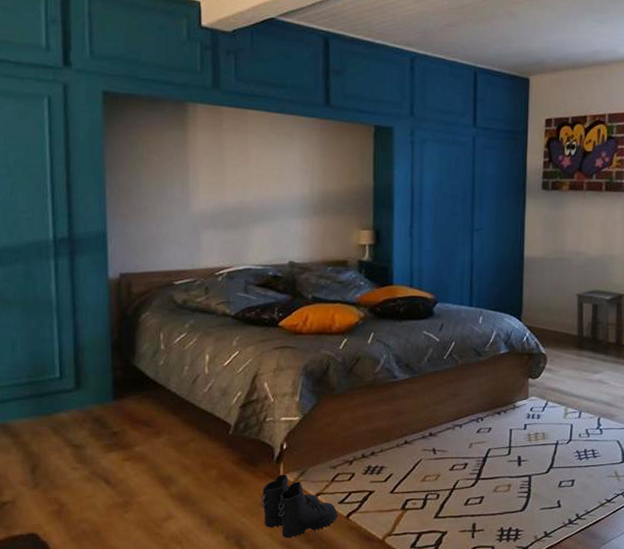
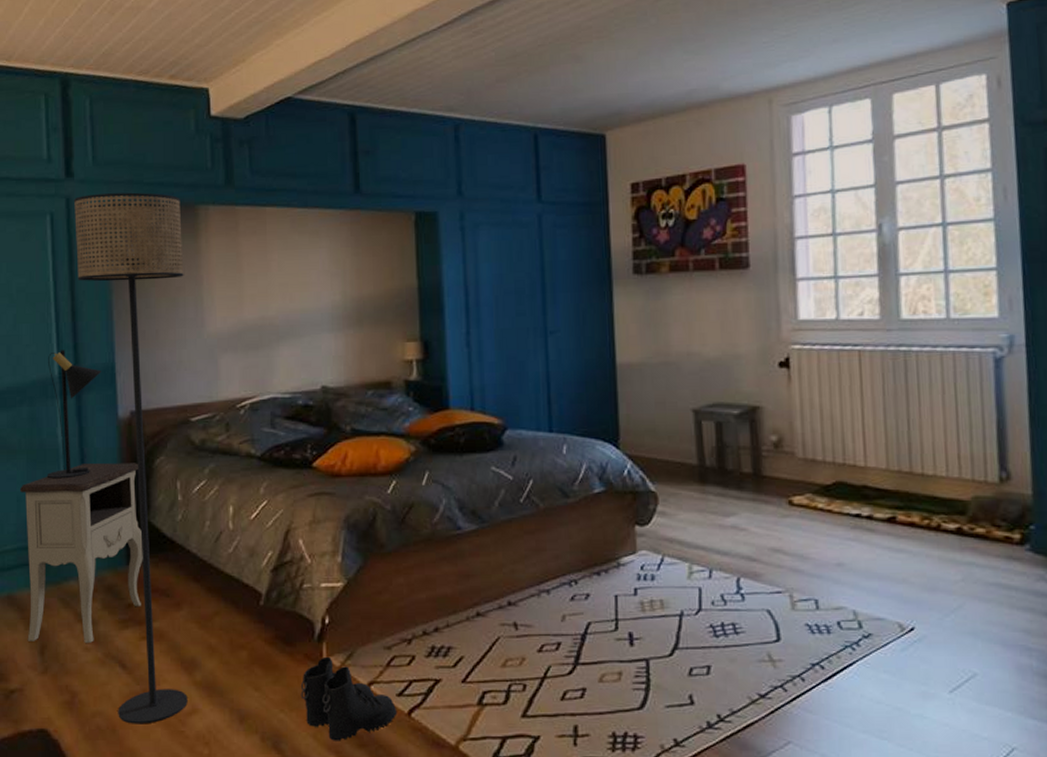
nightstand: none [15,316,128,464] -> present [20,463,143,644]
table lamp: none [40,217,94,328] -> present [46,350,102,479]
floor lamp: none [70,83,173,528] -> present [73,192,188,724]

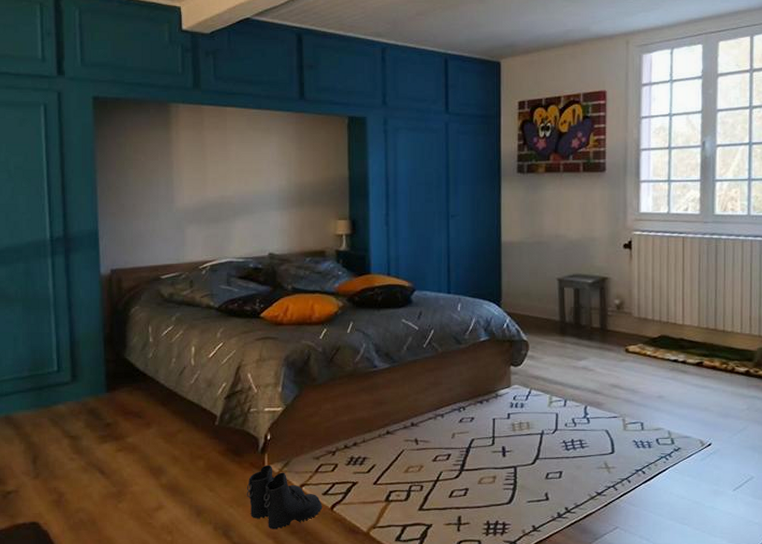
nightstand: present [20,463,143,644] -> none [17,311,120,455]
table lamp: present [46,350,102,479] -> none [39,218,87,323]
floor lamp: present [73,192,188,724] -> none [64,90,157,518]

